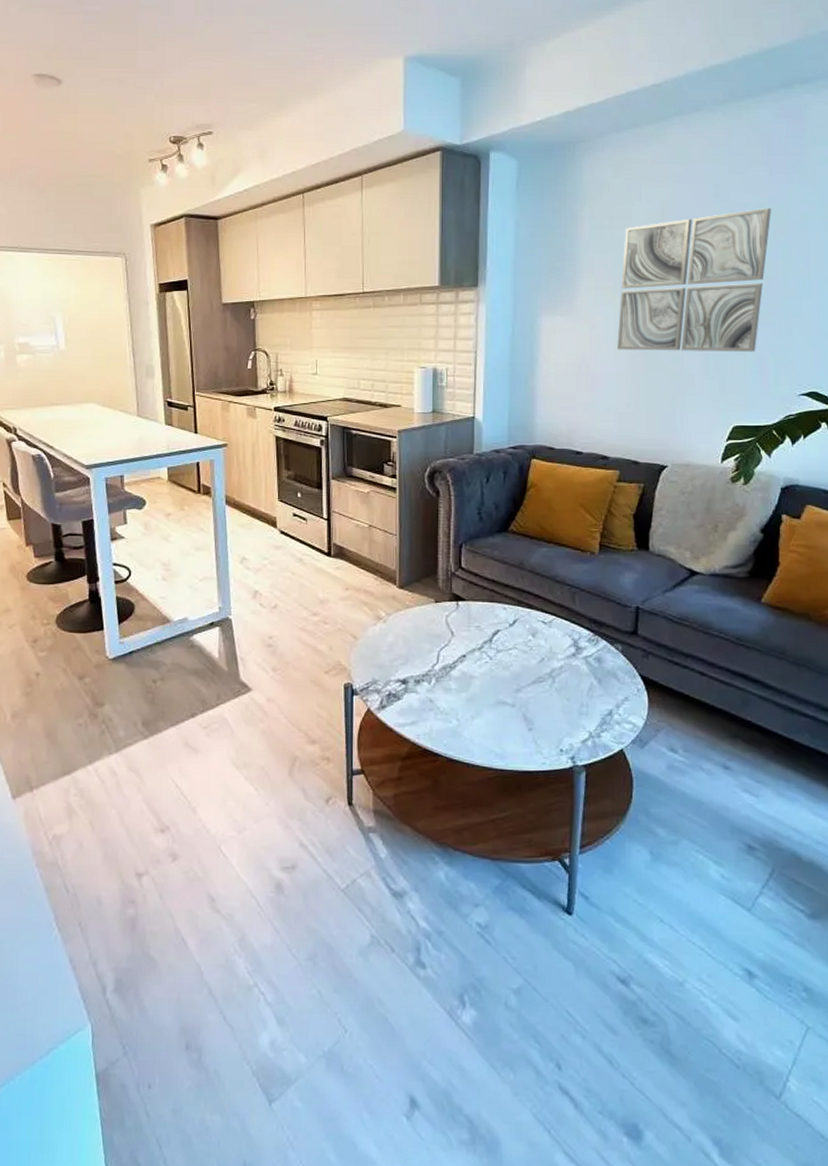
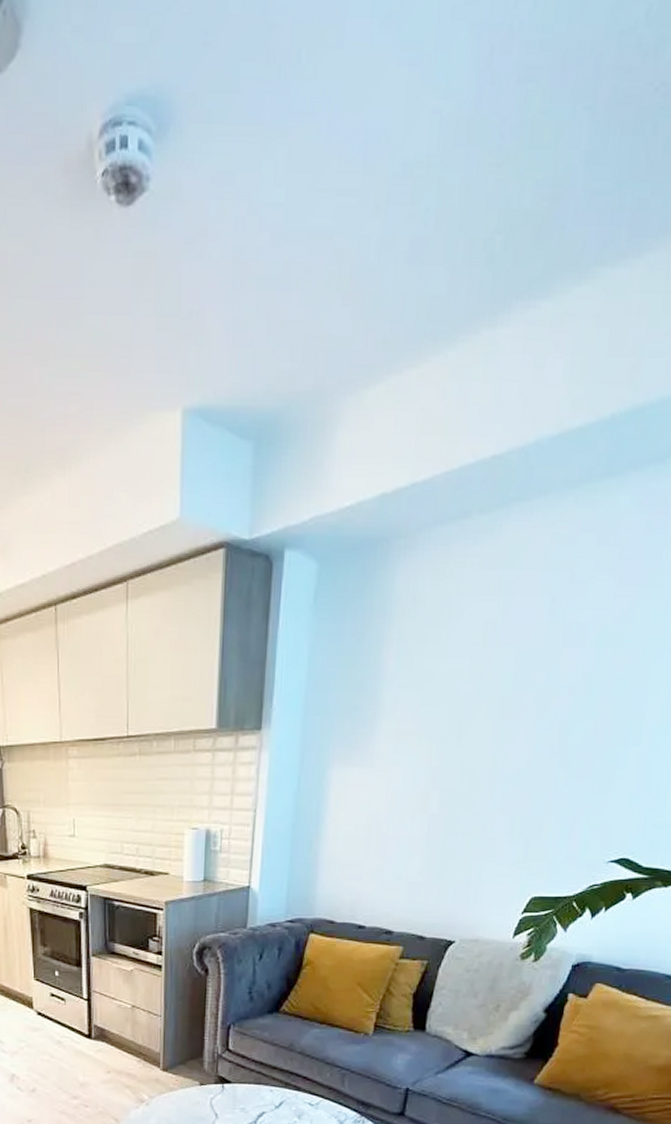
wall art: present [617,207,771,352] -> none [414,630,613,811]

